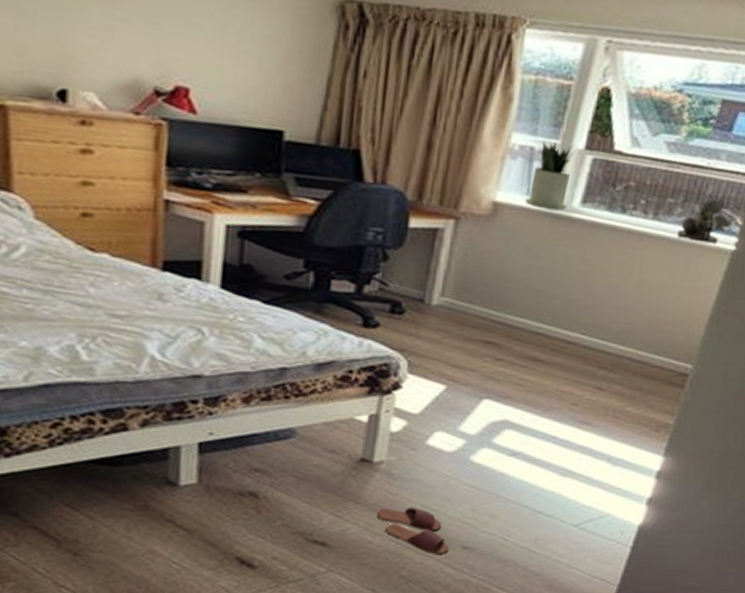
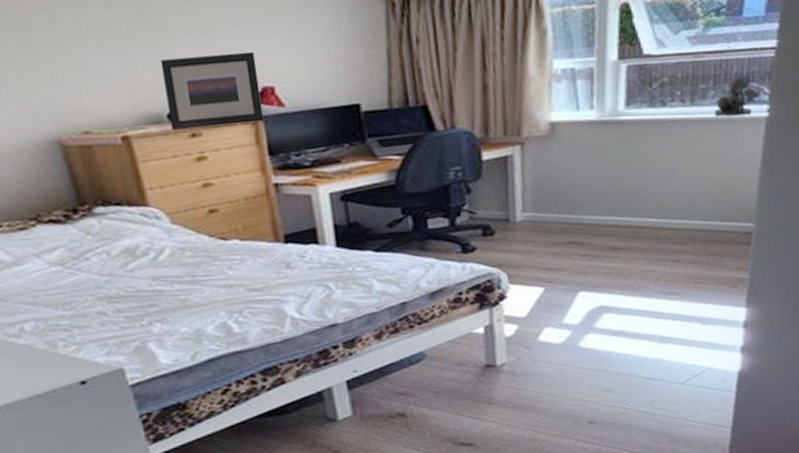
picture frame: none [59,27,175,126] -> present [160,51,264,130]
slippers: present [377,507,449,554] -> none [509,397,578,434]
planter: present [524,141,574,212] -> none [576,60,615,120]

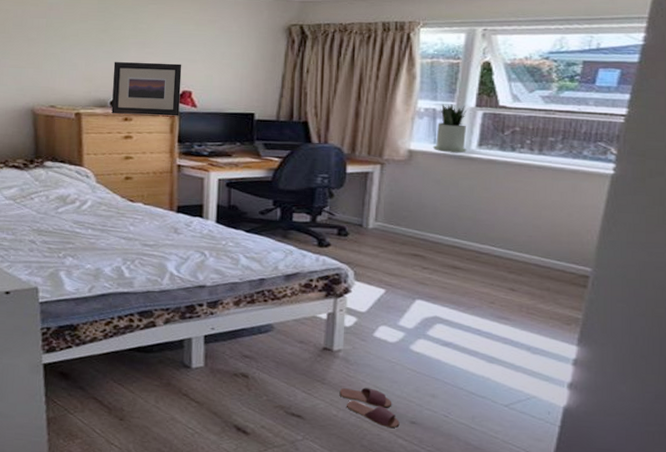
slippers: none [509,397,578,434] -> present [339,387,400,428]
planter: none [576,60,615,120] -> present [432,104,468,154]
succulent plant: present [714,74,759,118] -> none [561,134,606,171]

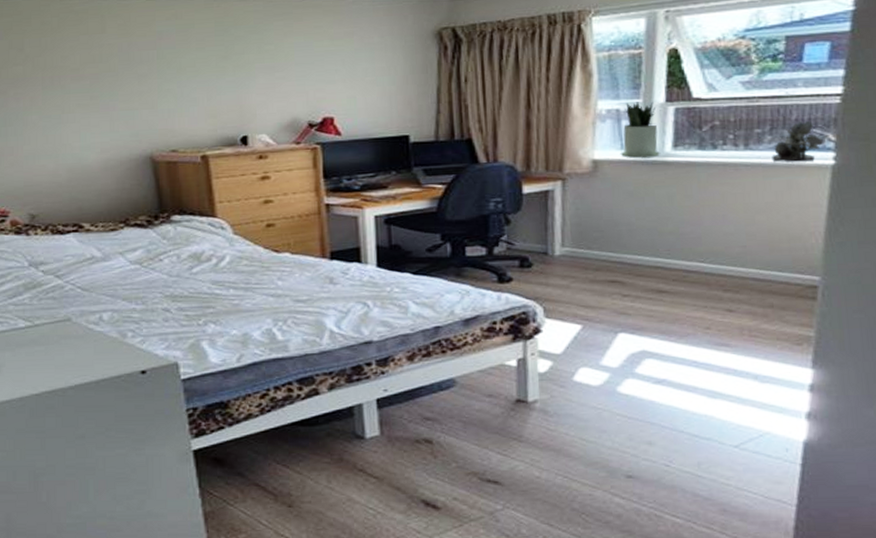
picture frame: present [111,62,182,116] -> none [240,86,322,152]
slippers: present [339,387,400,428] -> none [540,441,614,485]
succulent plant: none [561,134,606,171] -> present [772,120,823,164]

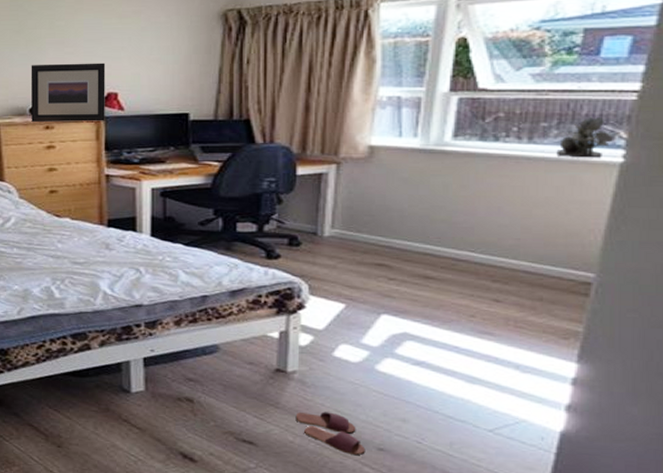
picture frame: none [240,86,322,152] -> present [30,62,106,122]
slippers: none [540,441,614,485] -> present [295,412,366,455]
planter: present [620,102,661,159] -> none [397,90,440,147]

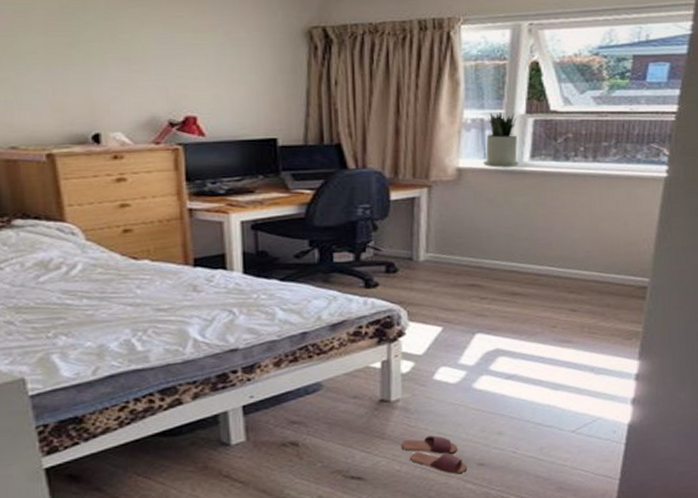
picture frame: present [30,62,106,122] -> none [90,82,184,151]
planter: none [397,90,440,147] -> present [482,112,520,168]
succulent plant: present [556,116,613,159] -> none [616,135,659,175]

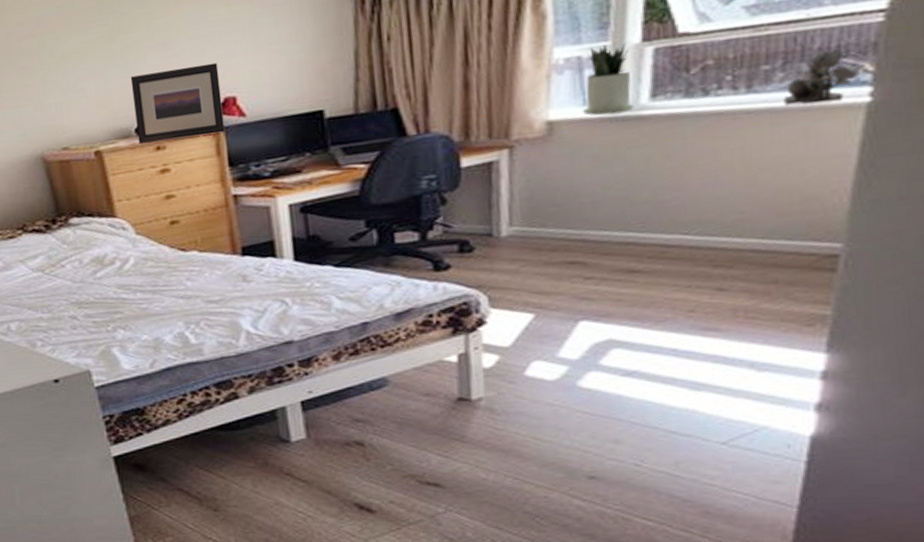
picture frame: none [90,82,184,151] -> present [130,62,225,144]
slippers: present [401,435,467,474] -> none [486,441,574,486]
succulent plant: none [616,135,659,175] -> present [783,48,856,107]

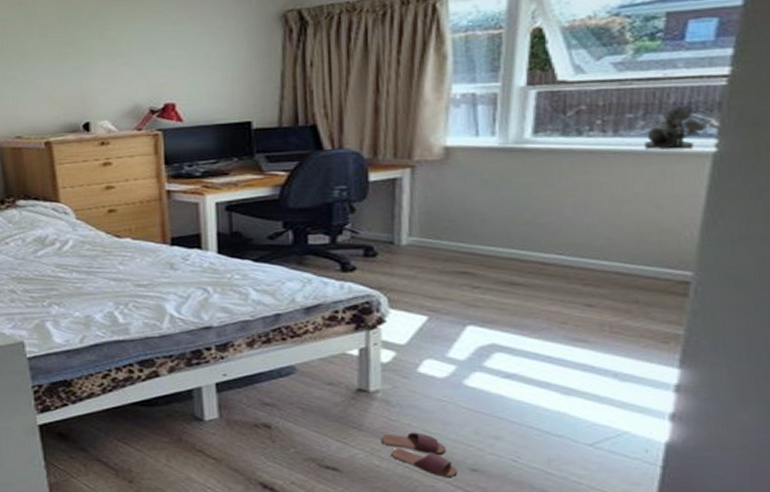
picture frame: present [130,62,225,144] -> none [82,72,163,138]
slippers: none [486,441,574,486] -> present [381,432,458,477]
planter: present [582,44,635,116] -> none [474,85,520,146]

